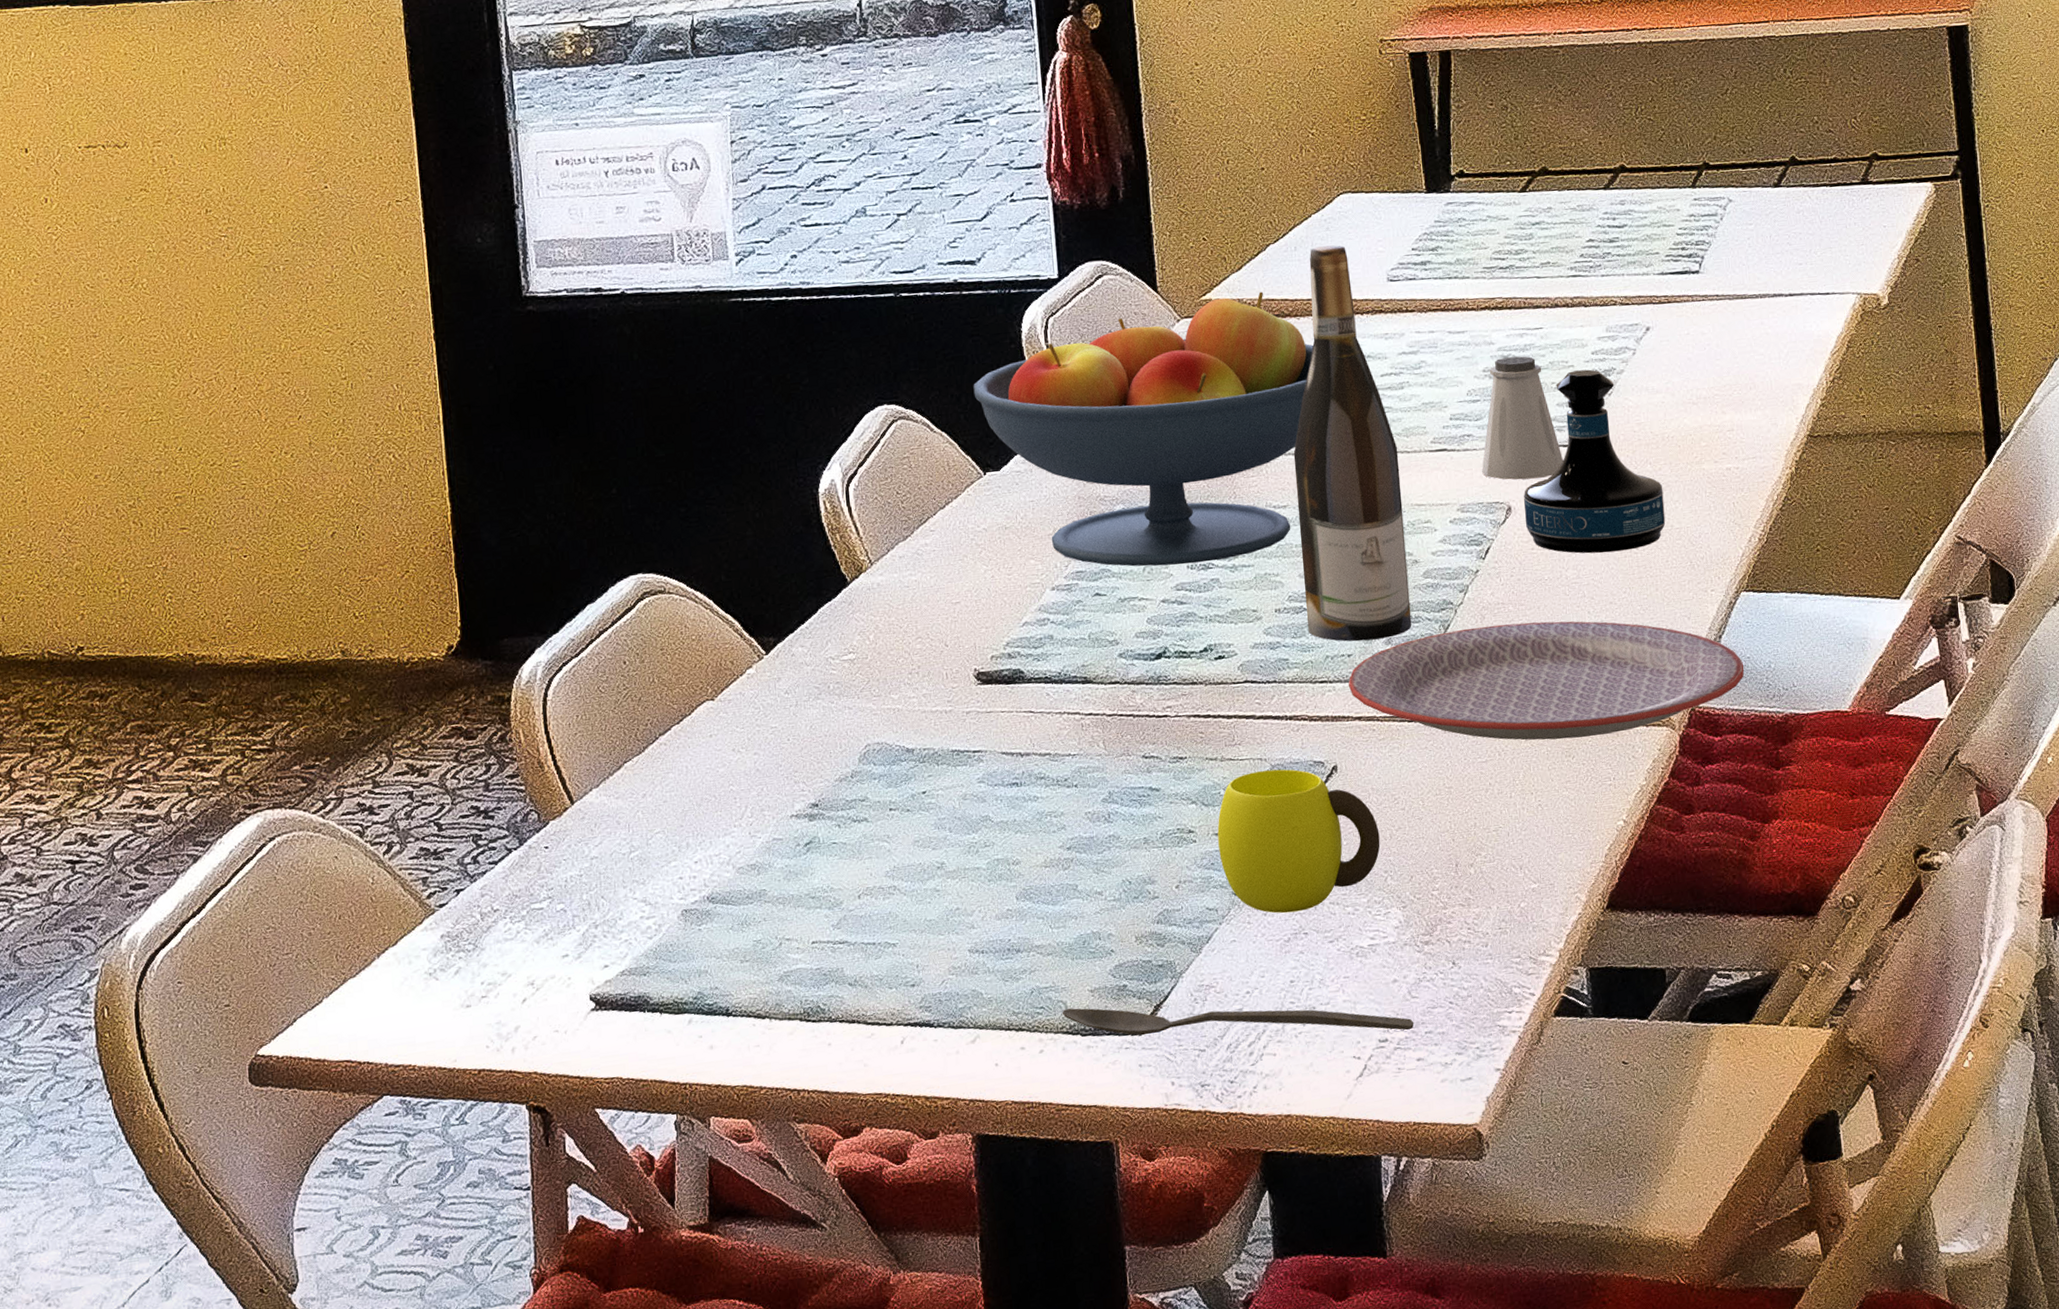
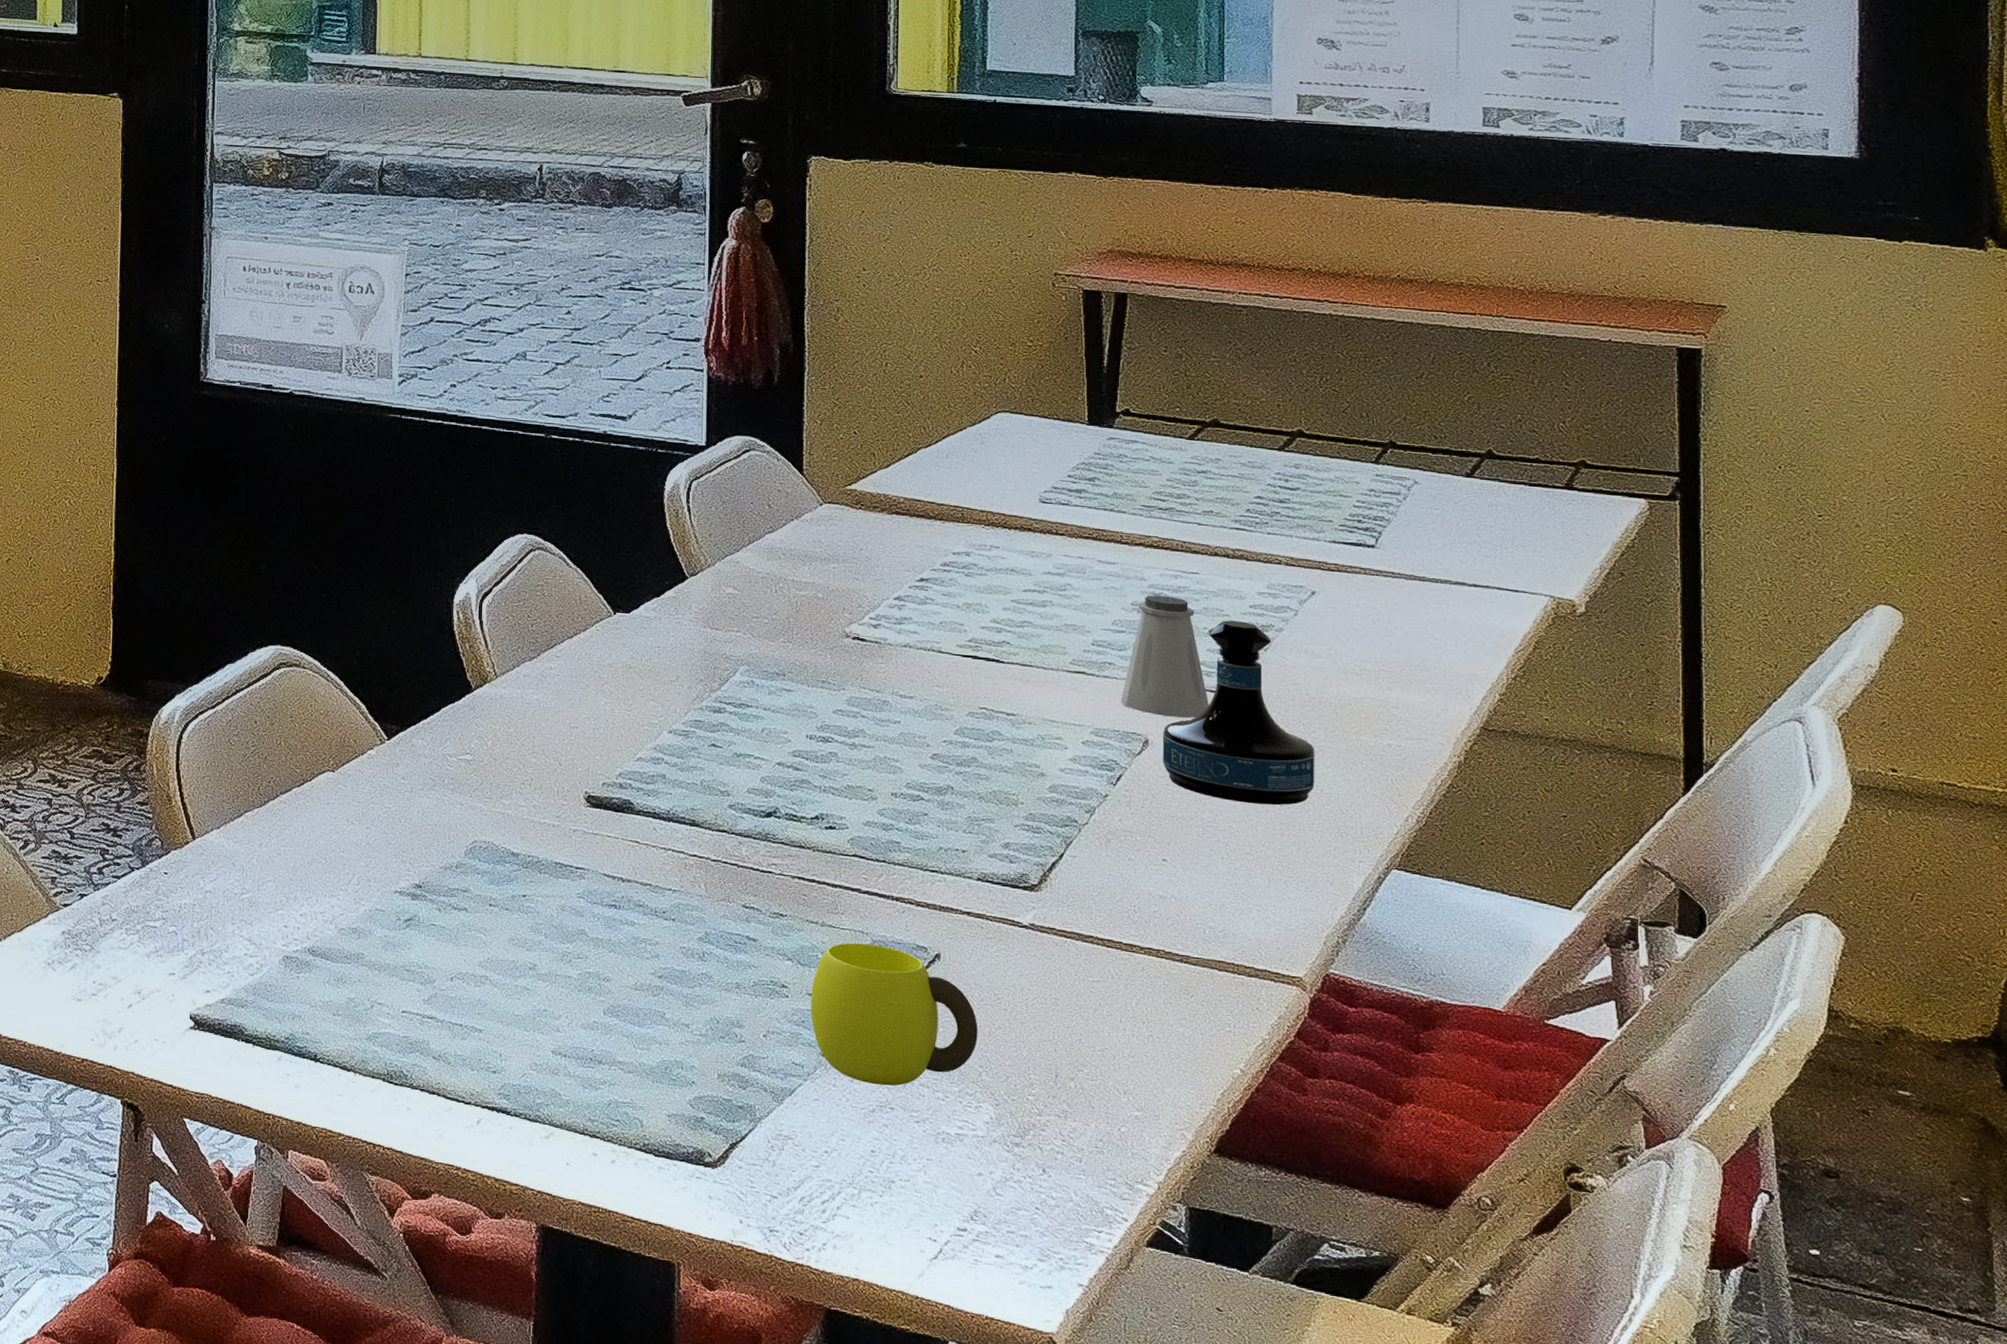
fruit bowl: present [973,291,1314,567] -> none [612,490,956,736]
spoon: present [1062,1008,1414,1035] -> none [637,1127,996,1226]
wine bottle: present [1293,245,1412,642] -> none [924,458,1034,842]
plate: present [1349,621,1745,741] -> none [960,848,1389,982]

